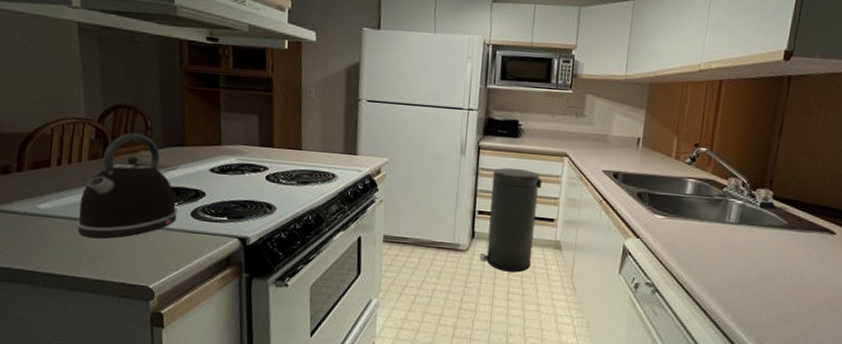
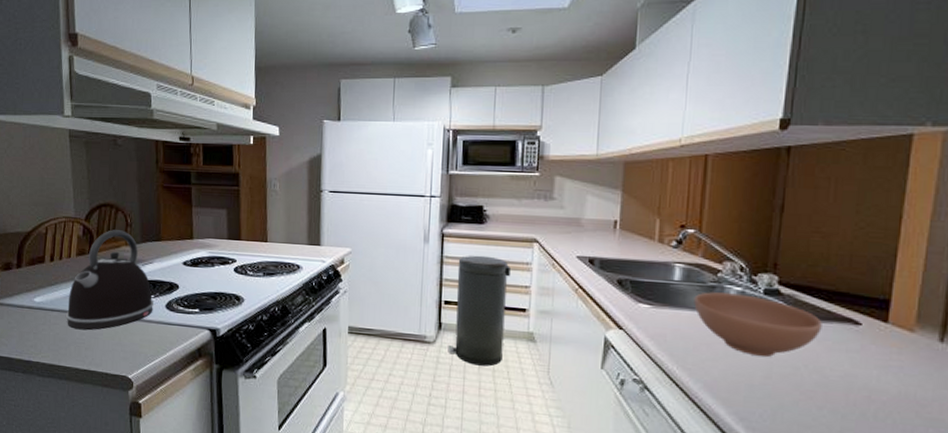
bowl: none [702,204,805,262] -> present [694,292,822,357]

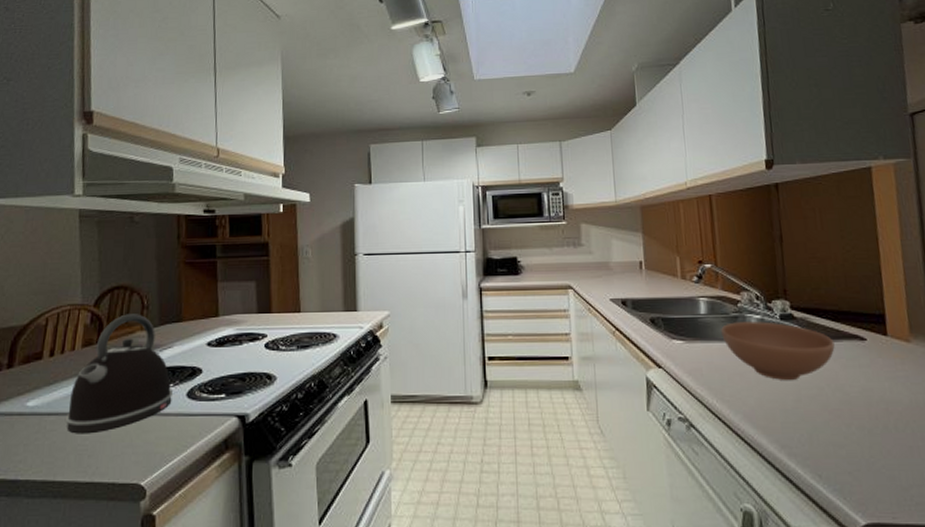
pedal bin: present [448,255,510,367] -> none [495,306,551,422]

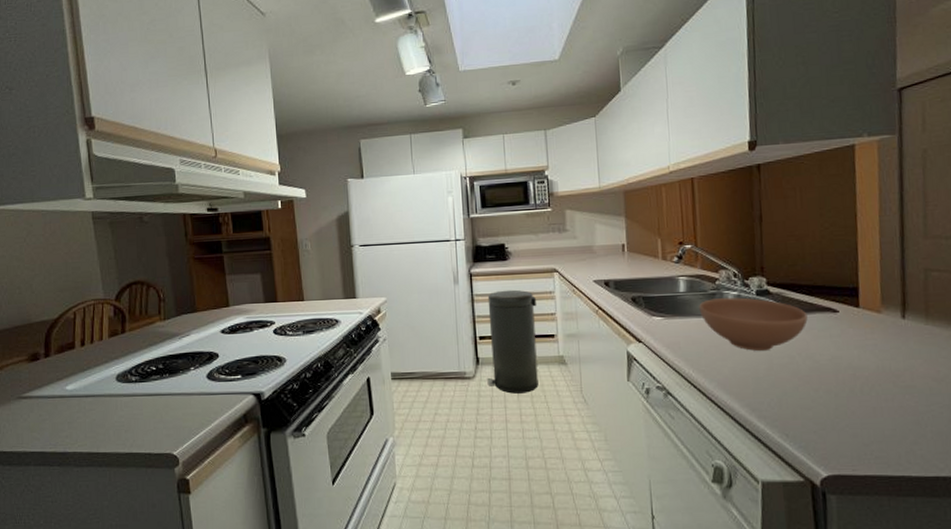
kettle: present [65,314,172,434] -> none [101,306,194,413]
pedal bin: none [495,306,551,422] -> present [487,290,538,394]

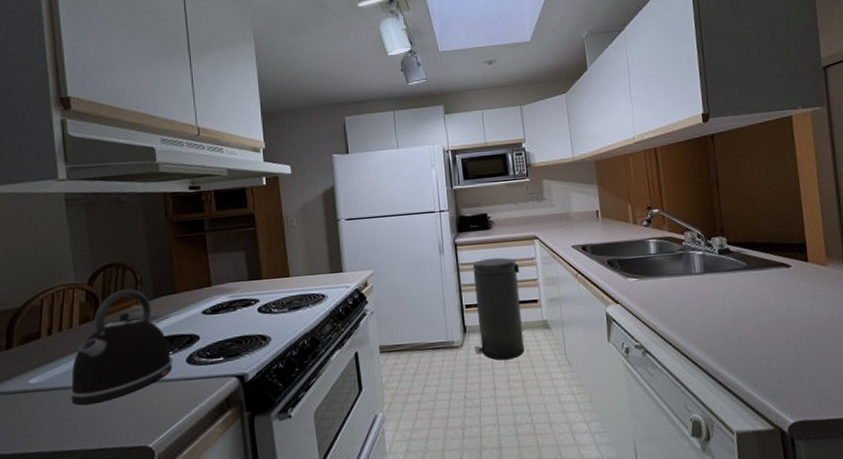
kettle: none [101,306,194,413] -> present [68,289,172,406]
bowl: present [699,297,808,351] -> none [669,256,765,307]

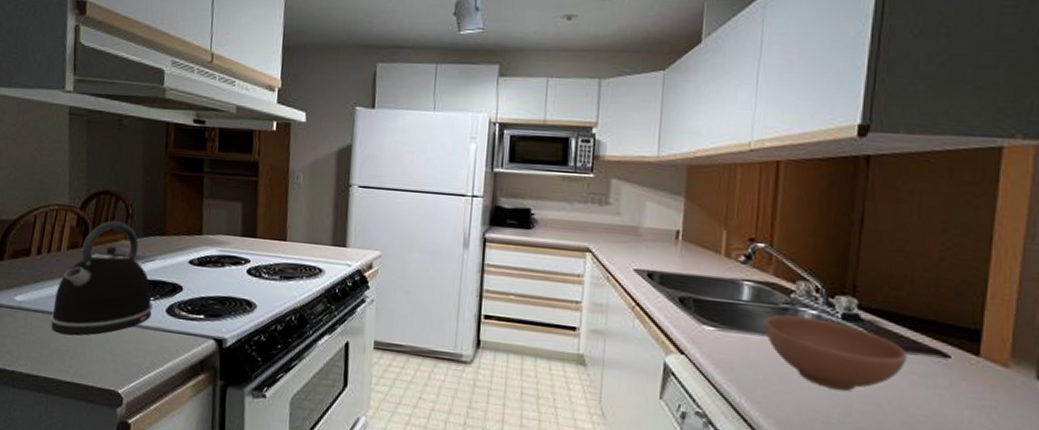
pedal bin: present [472,258,524,361] -> none [486,264,560,393]
bowl: none [669,256,765,307] -> present [764,314,907,391]

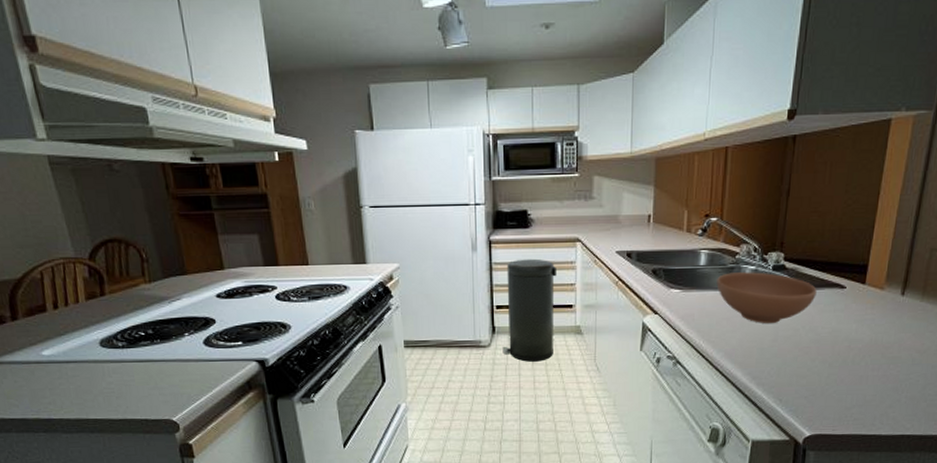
kettle: present [49,221,153,336] -> none [84,267,190,379]
pedal bin: none [486,264,560,393] -> present [502,259,556,362]

